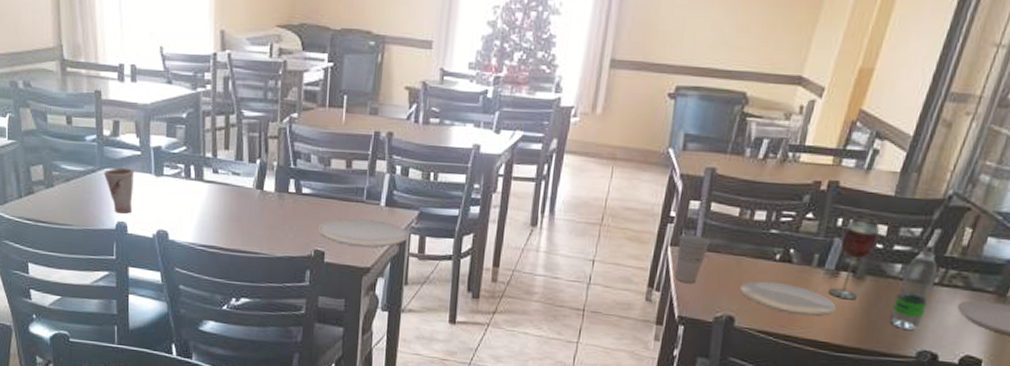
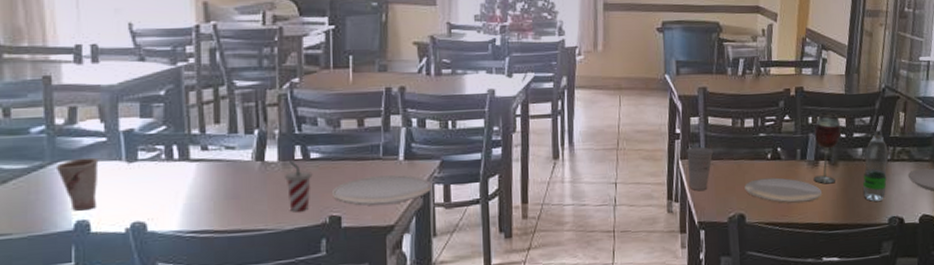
beverage cup: none [279,193,303,242] -> present [285,161,313,212]

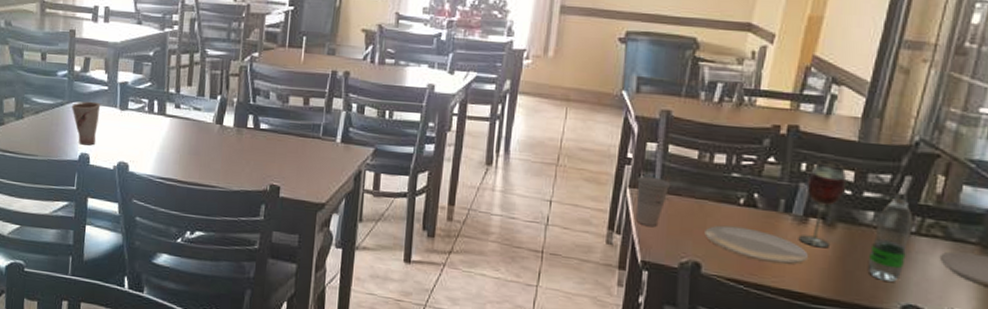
beverage cup: present [285,161,313,212] -> none [237,128,261,176]
plate: present [331,175,433,206] -> none [274,153,364,184]

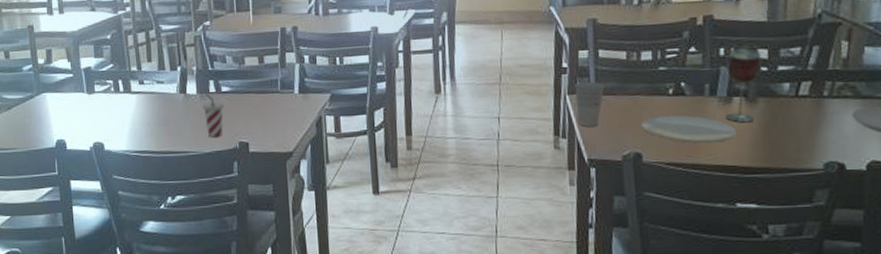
cup: present [71,101,101,146] -> none [41,90,70,132]
beverage cup: none [237,128,261,176] -> present [203,94,224,138]
bottle: present [867,192,913,282] -> none [789,62,825,144]

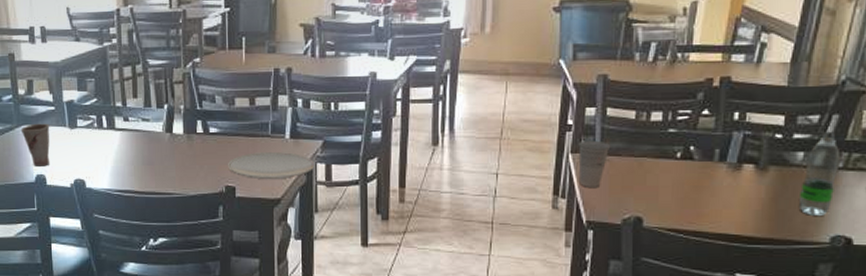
cup: none [41,90,70,132] -> present [20,123,50,167]
beverage cup: present [203,94,224,138] -> none [189,134,212,180]
plate: none [239,107,324,134] -> present [227,152,315,180]
plate: present [641,114,737,144] -> none [645,180,744,211]
wineglass: present [725,43,762,123] -> none [733,108,778,191]
bottle: none [789,62,825,144] -> present [798,131,841,216]

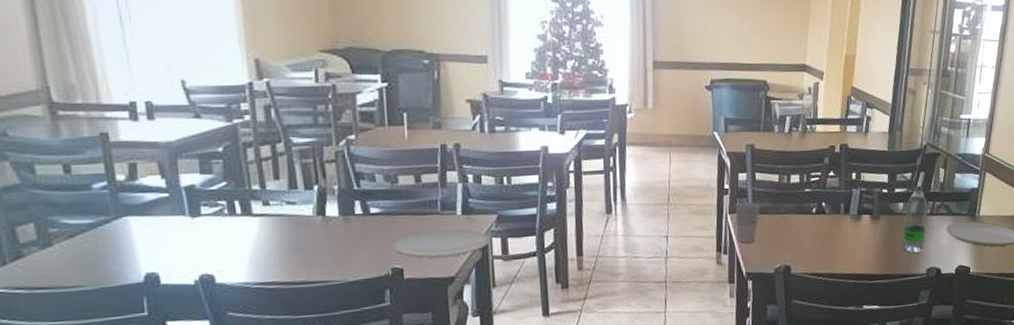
cup: present [20,123,50,167] -> none [120,212,165,264]

